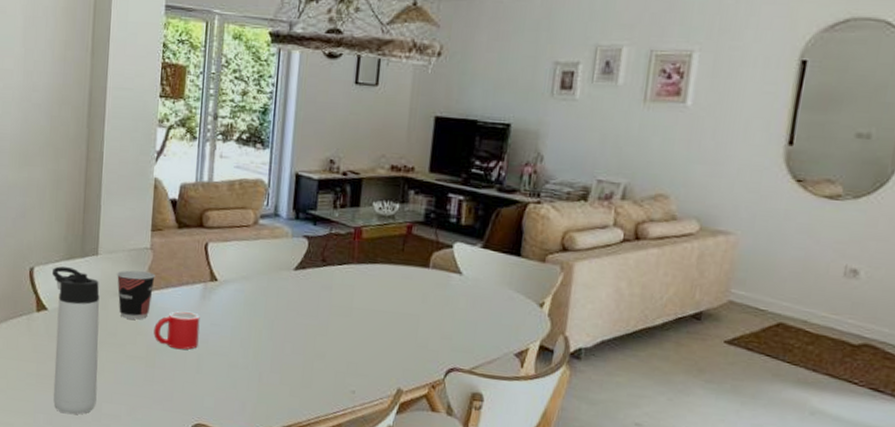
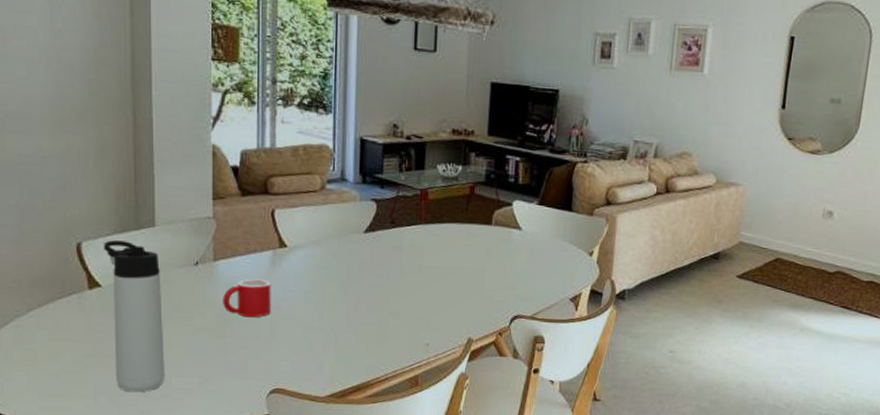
cup: present [116,270,155,320] -> none [177,240,220,291]

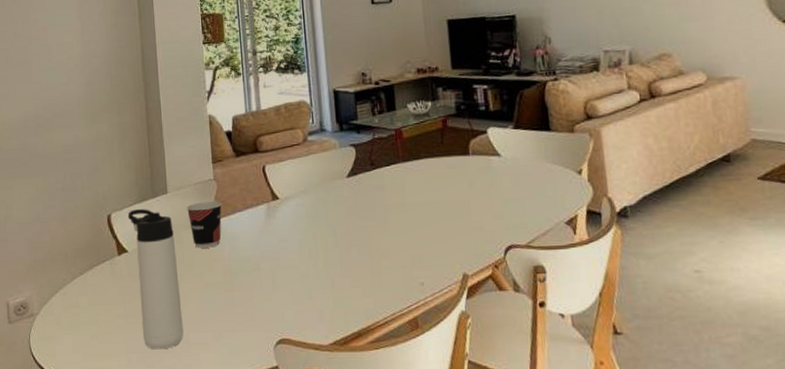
cup: none [177,240,220,291] -> present [186,201,222,248]
mug: present [223,279,271,318] -> none [227,232,270,270]

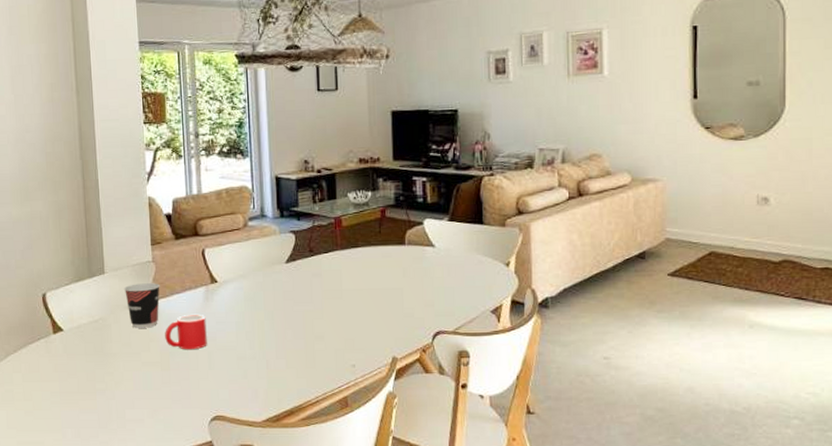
thermos bottle: present [128,209,184,350] -> none [64,289,119,425]
mug: none [227,232,270,270] -> present [165,314,207,350]

